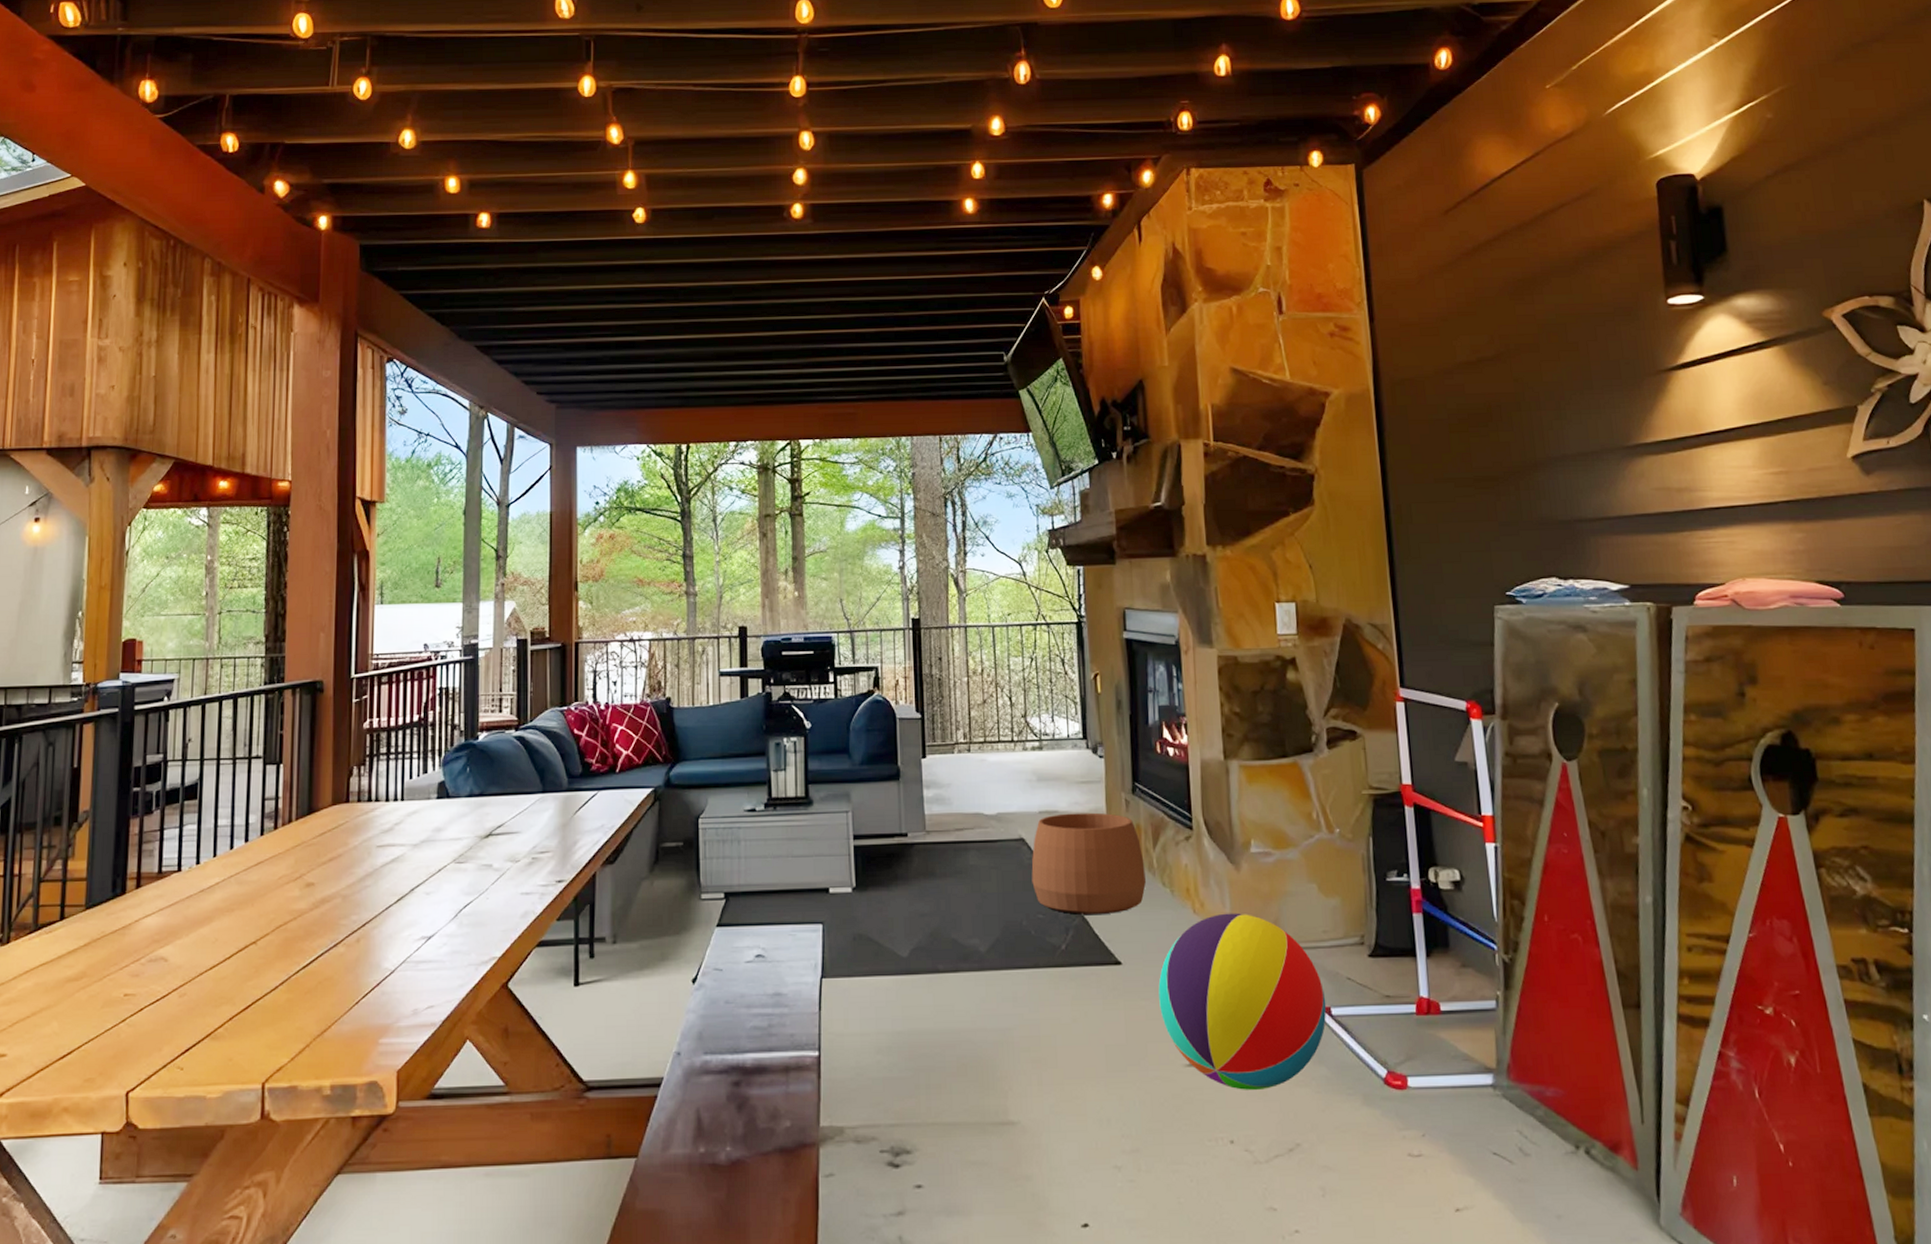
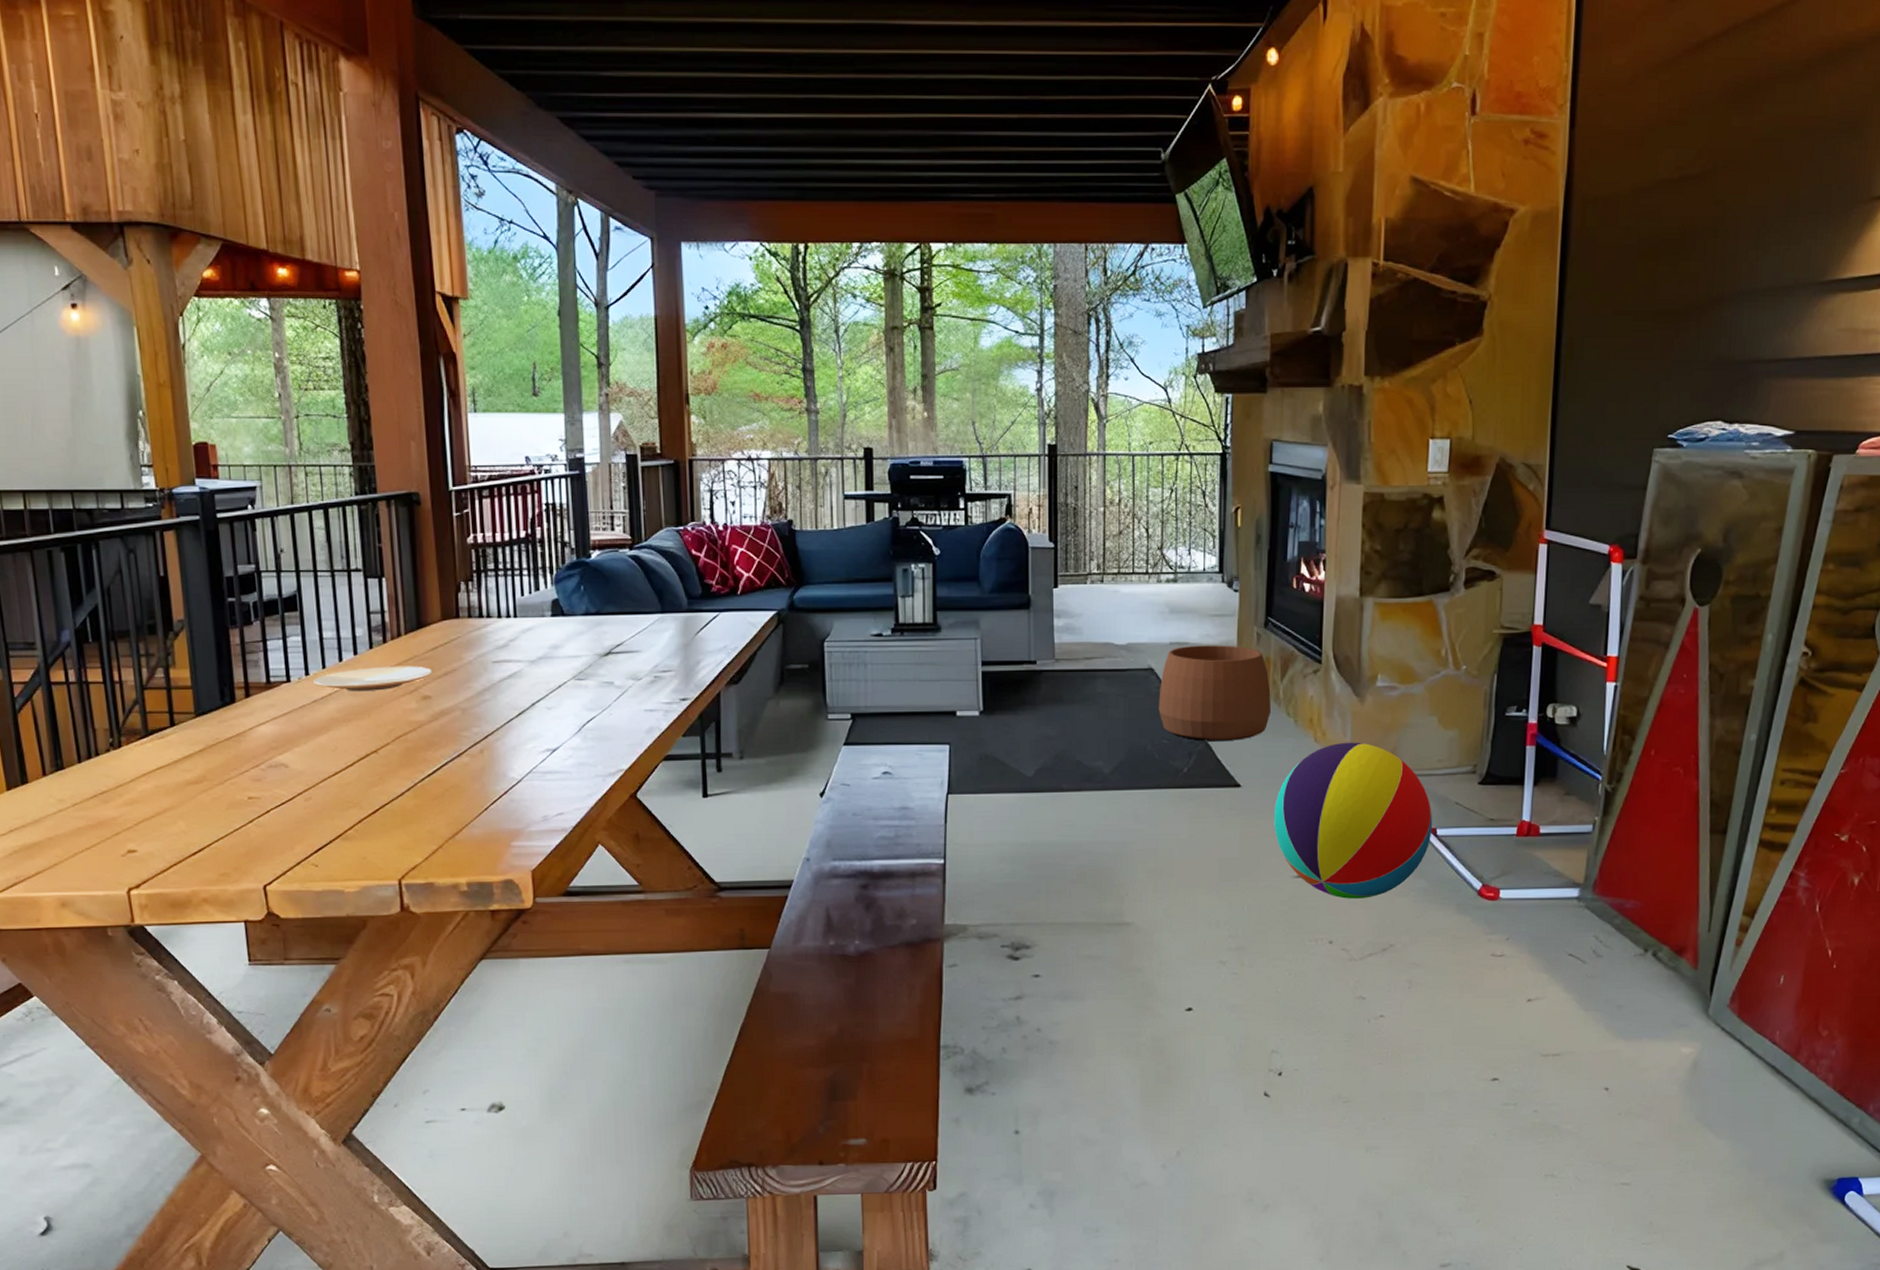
plate: none [203,852,318,881] -> present [313,666,432,692]

